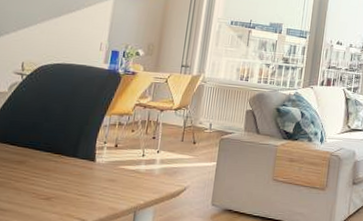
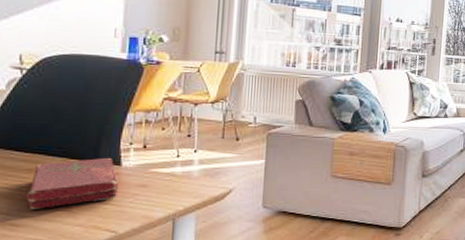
book: none [15,153,92,197] -> present [27,157,119,209]

